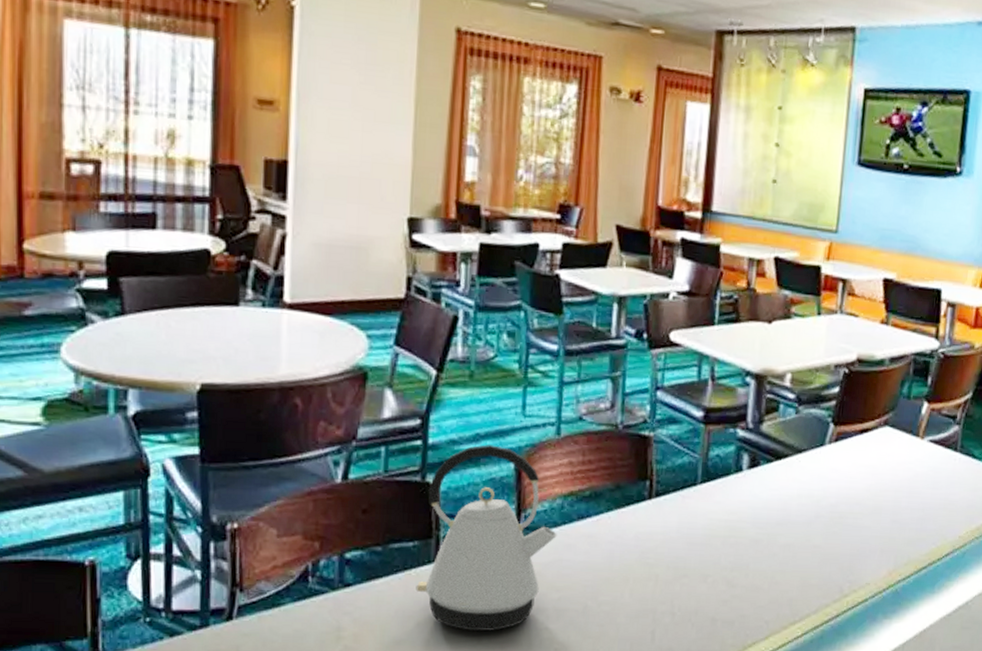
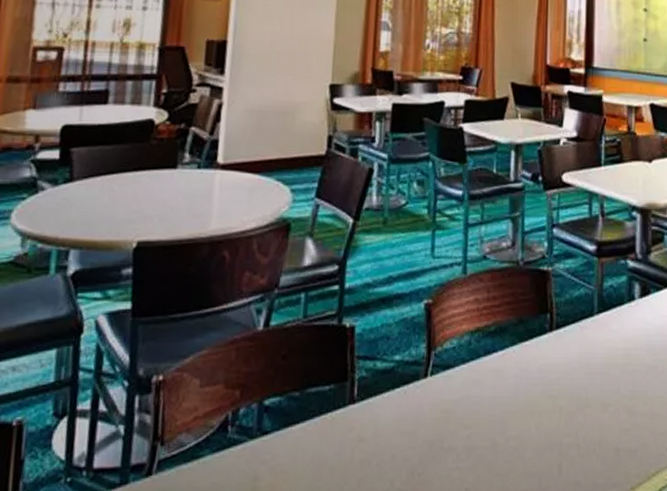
kettle: present [416,444,558,632] -> none [331,286,466,475]

